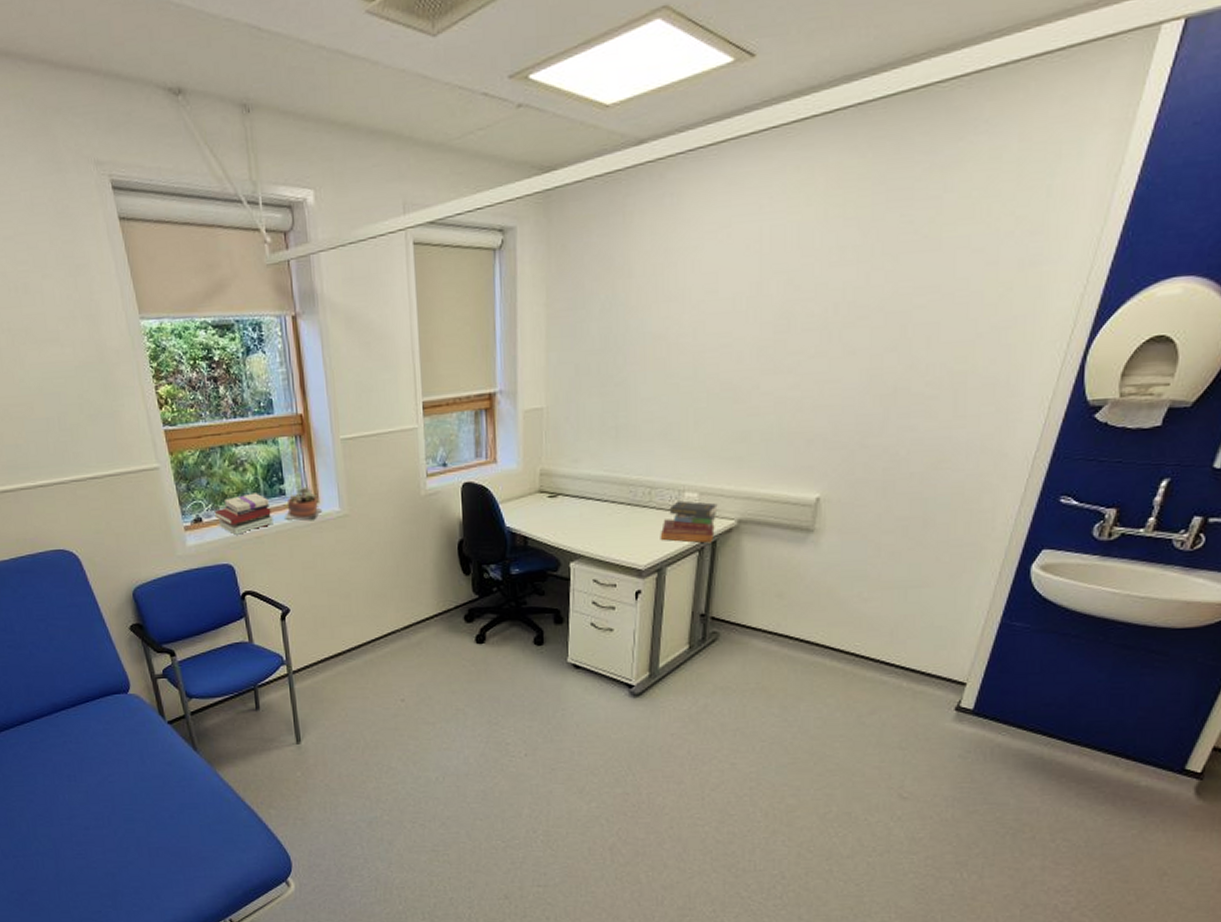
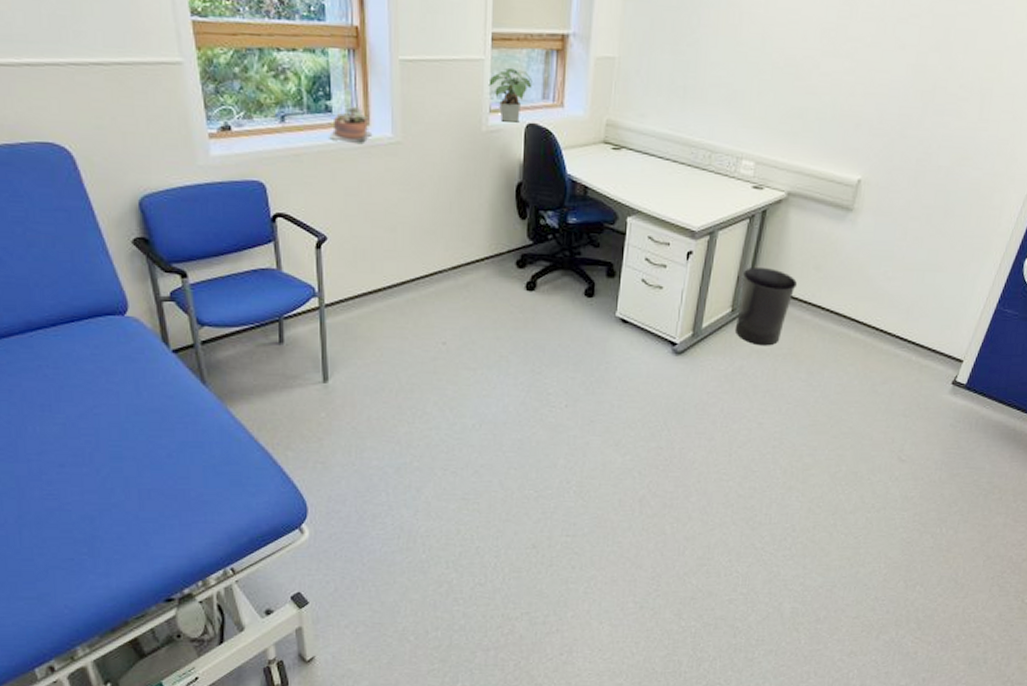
books: present [214,493,273,535] -> none [246,105,315,150]
potted plant: none [423,432,466,484] -> present [488,67,534,123]
books: present [660,500,718,544] -> none [715,167,771,212]
waste bin: none [694,600,758,682] -> present [734,268,797,346]

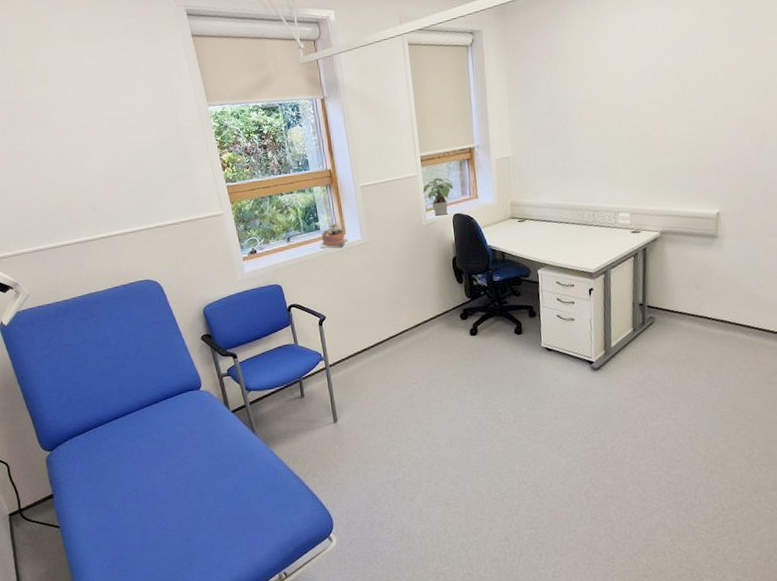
waste bin: present [734,268,797,346] -> none [637,292,683,355]

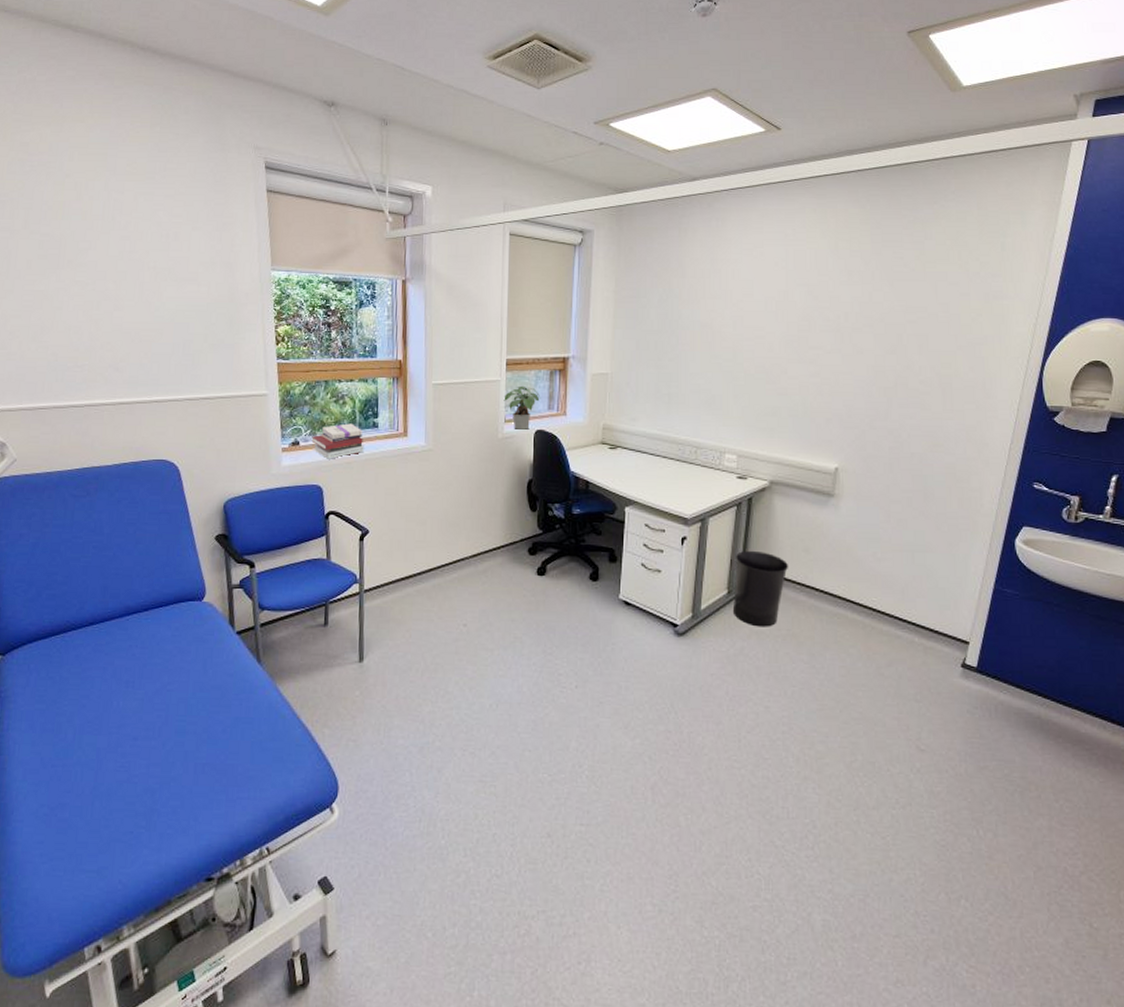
books: none [265,229,311,262] -> present [311,423,364,459]
succulent plant: present [320,222,348,249] -> none [375,422,408,453]
waste bin: none [637,292,683,355] -> present [732,551,788,627]

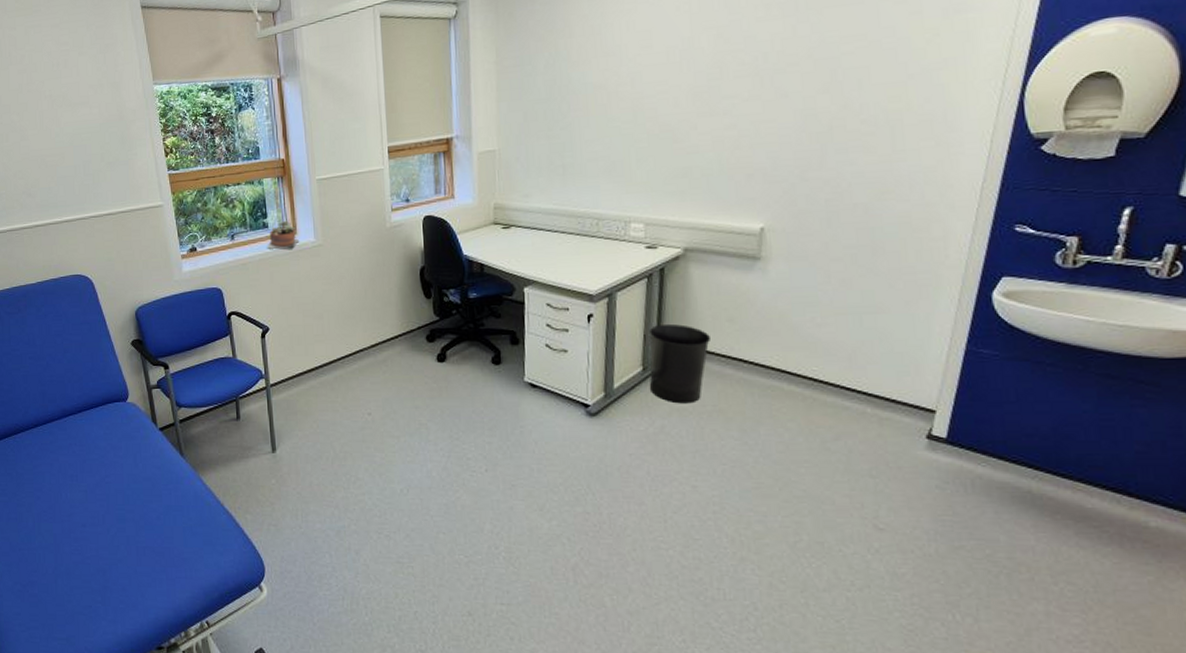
books: present [311,423,364,459] -> none [207,226,257,262]
succulent plant: none [375,422,408,453] -> present [267,220,299,251]
potted plant: present [504,385,541,430] -> none [388,172,427,217]

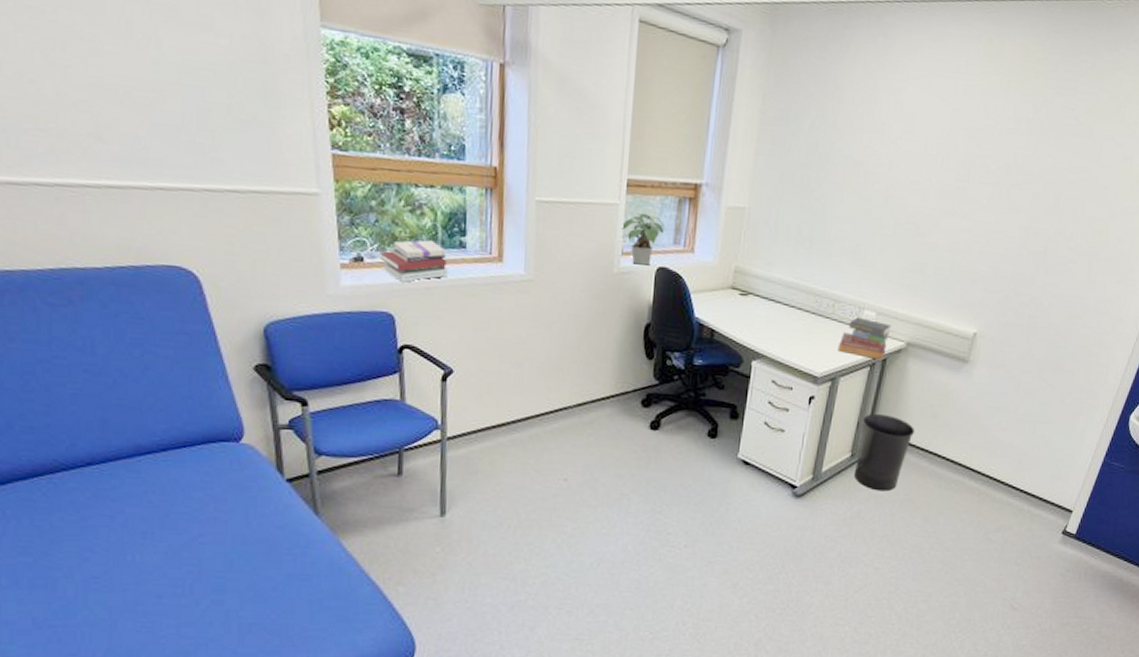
books: none [207,226,257,262] -> present [379,239,448,282]
succulent plant: present [267,220,299,251] -> none [461,243,504,281]
potted plant: none [388,172,427,217] -> present [622,213,666,266]
books: none [609,231,664,271] -> present [837,317,892,361]

